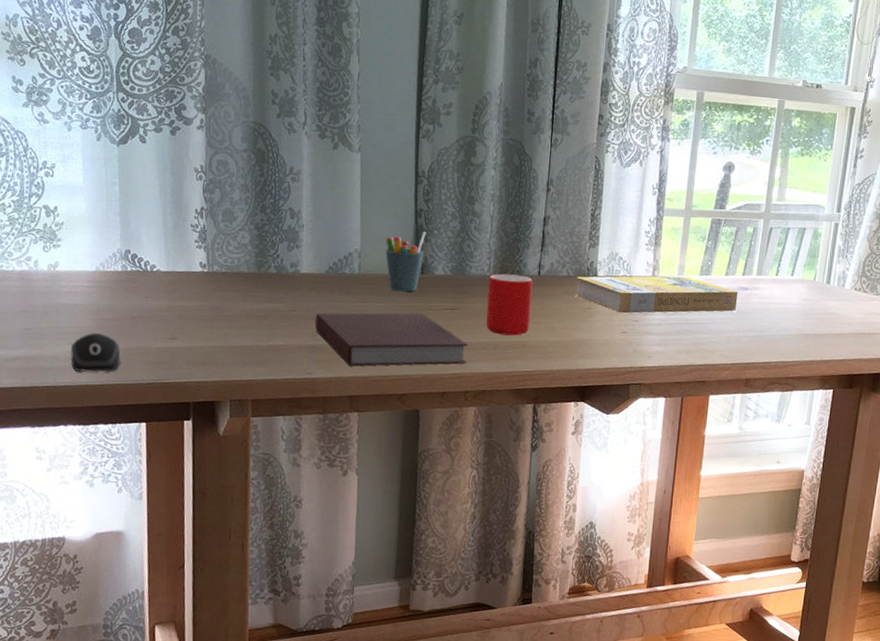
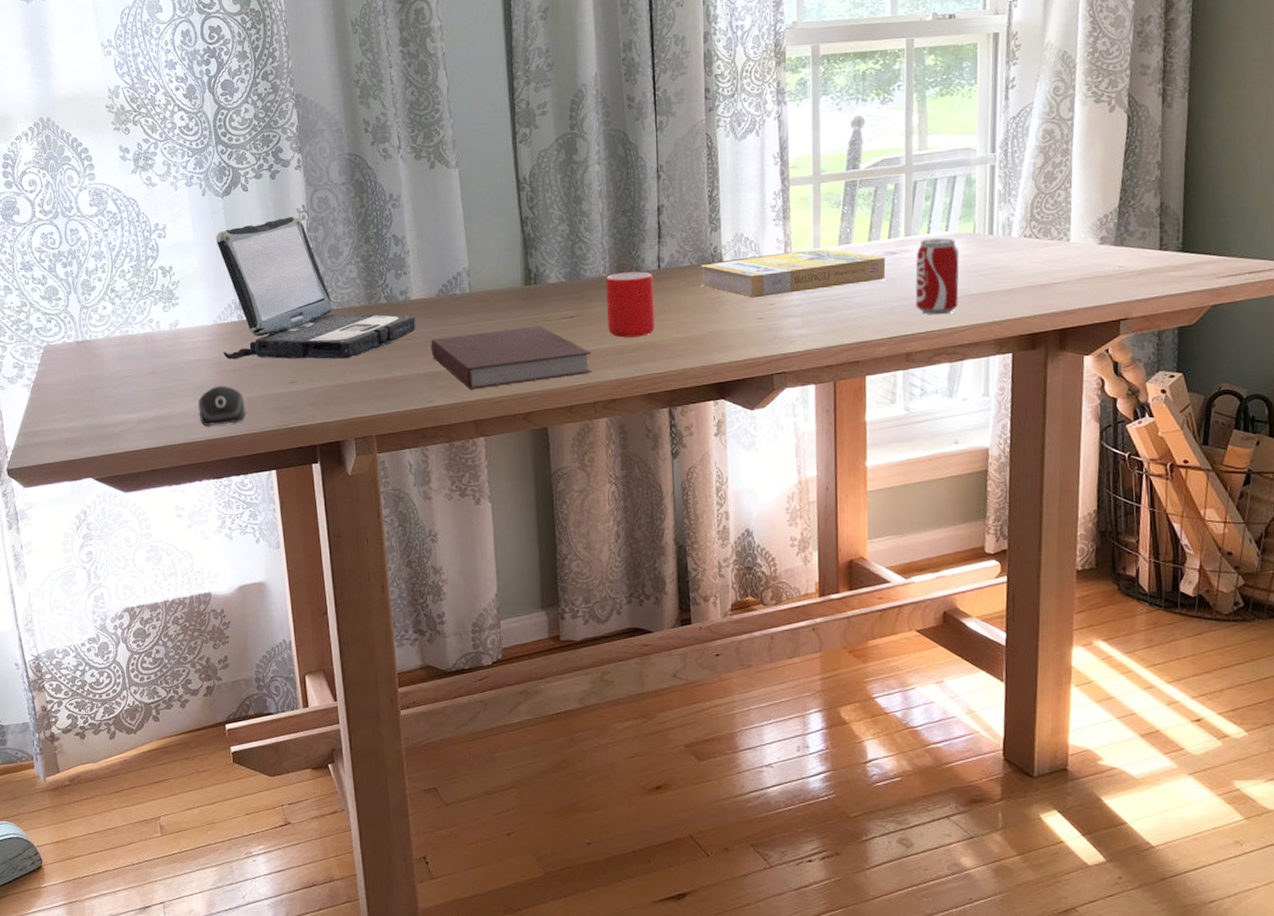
laptop: none [103,174,303,322] -> present [215,216,416,360]
pen holder: present [385,232,426,292] -> none [494,240,535,306]
beverage can: none [758,280,800,349] -> present [915,238,959,315]

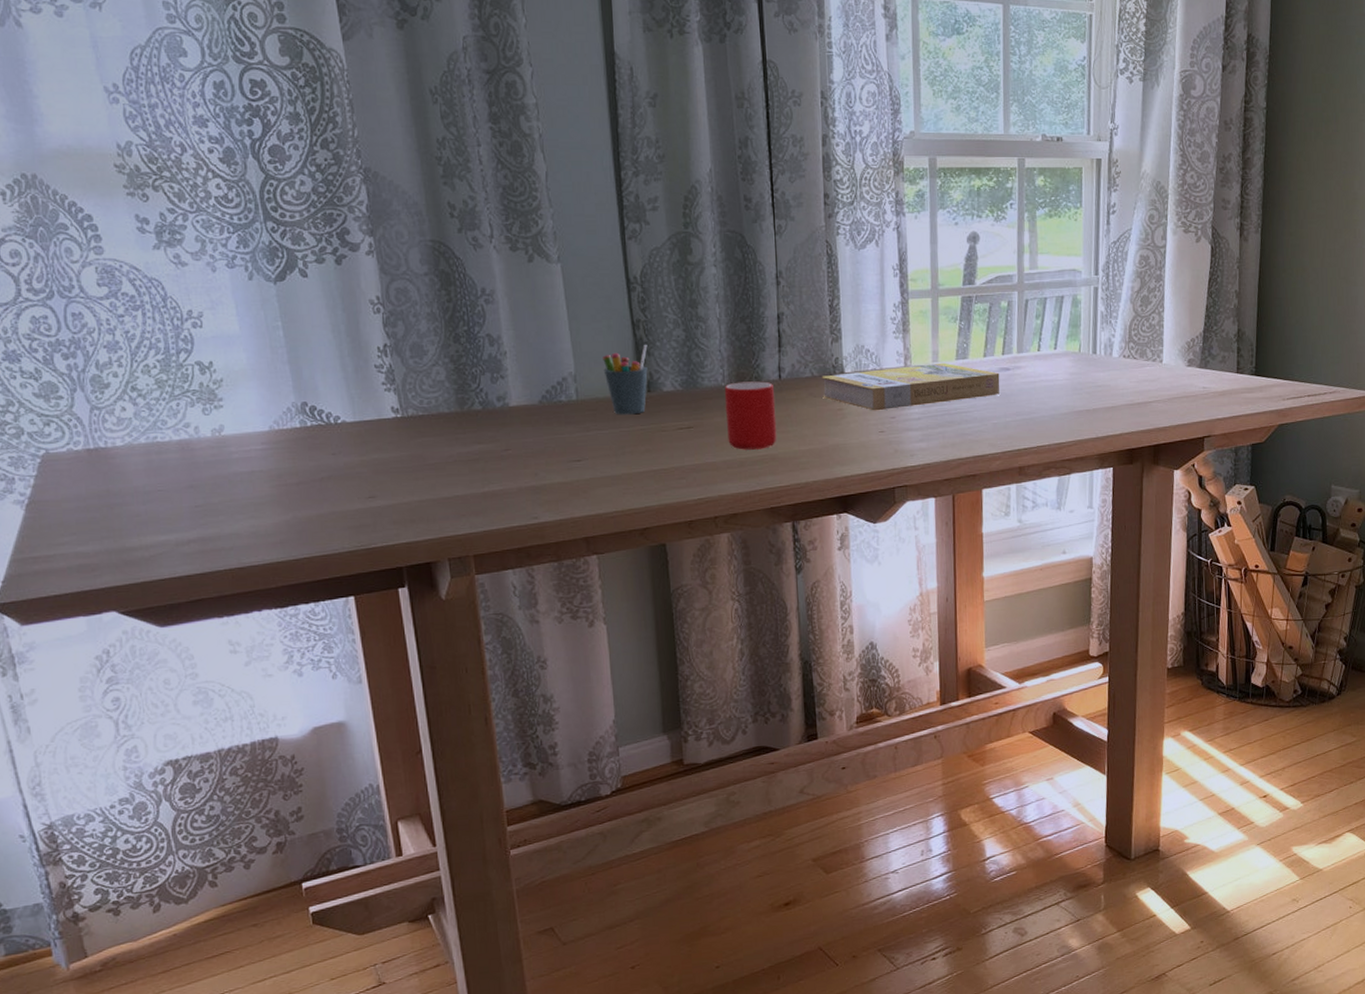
computer mouse: present [198,386,246,427] -> none [253,501,314,549]
laptop: present [215,216,416,360] -> none [268,308,516,472]
notebook: present [430,325,592,390] -> none [534,436,712,504]
pen holder: none [494,240,535,306] -> present [603,345,648,415]
beverage can: present [915,238,959,315] -> none [1027,356,1067,431]

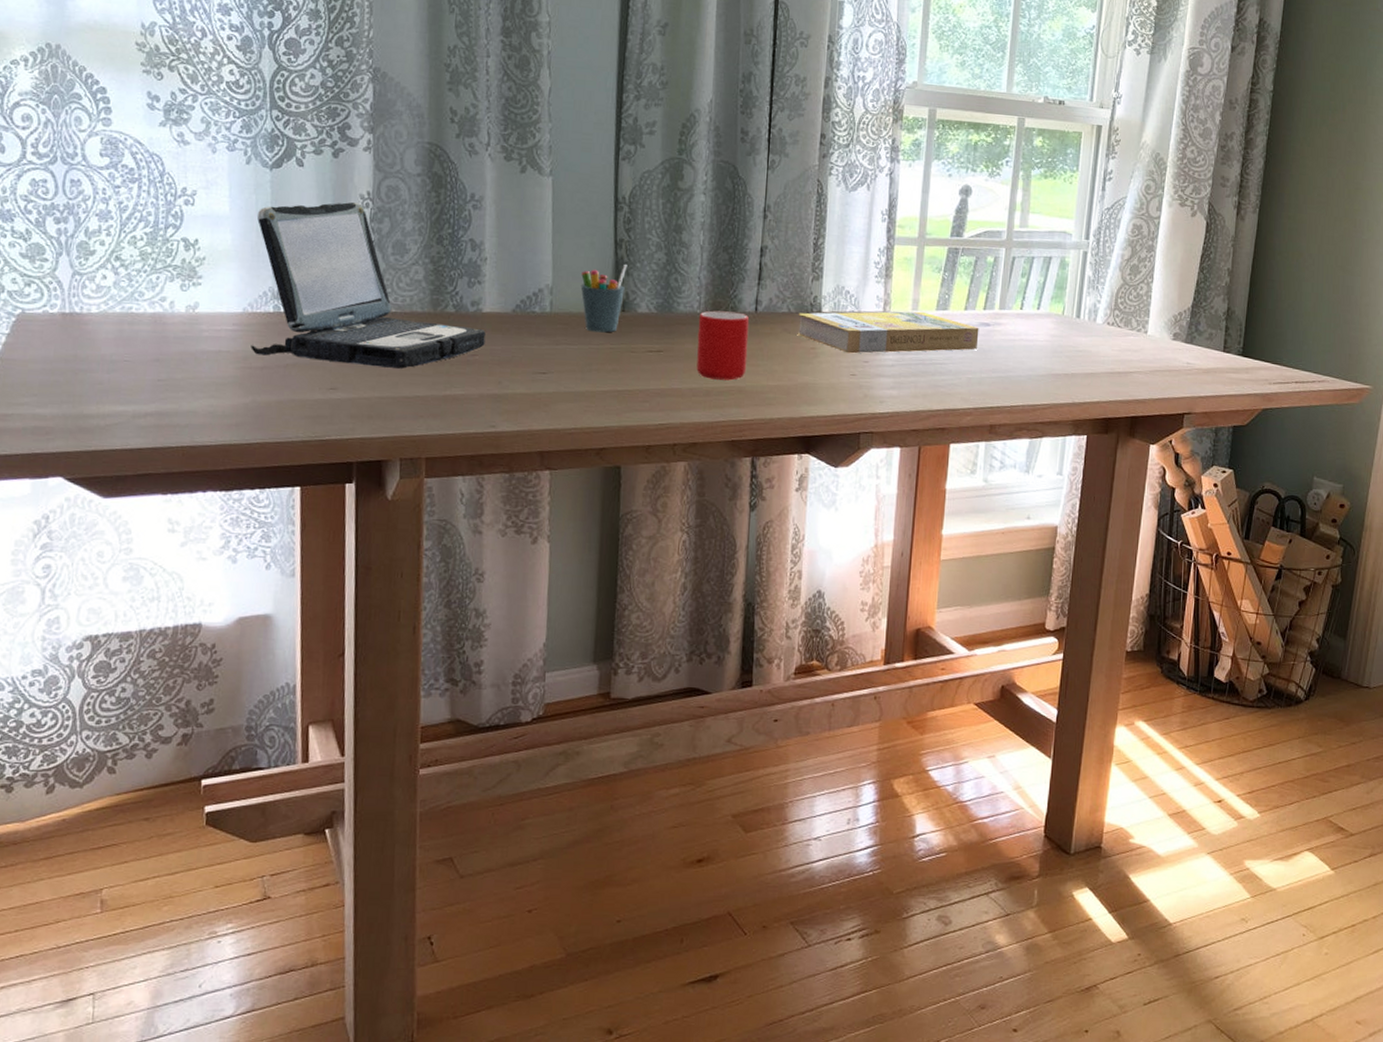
laptop: none [268,308,516,472] -> present [251,201,486,369]

